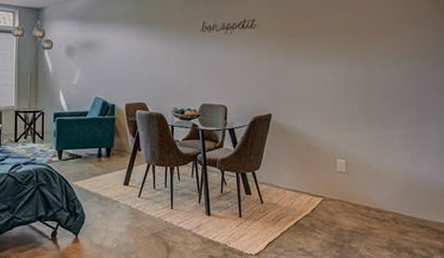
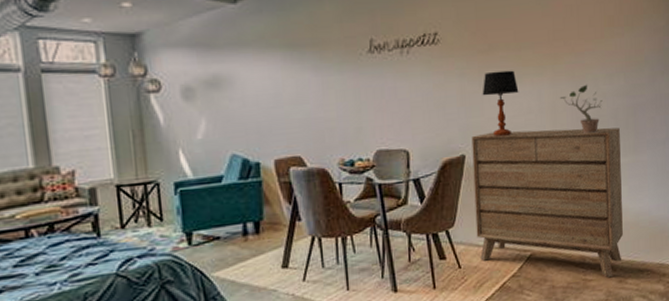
dresser: none [277,98,405,229] -> present [471,127,623,278]
table lamp: none [288,51,318,102] -> present [482,70,519,136]
potted plant: none [352,67,390,107] -> present [559,84,603,134]

